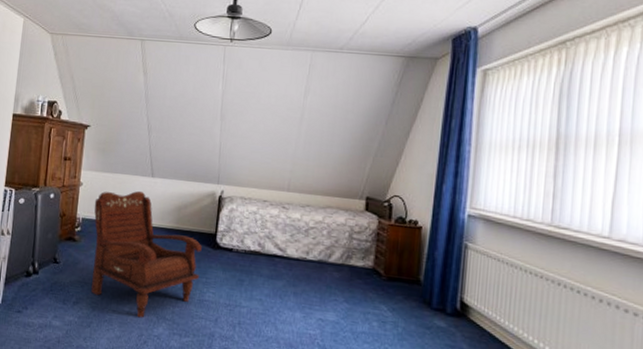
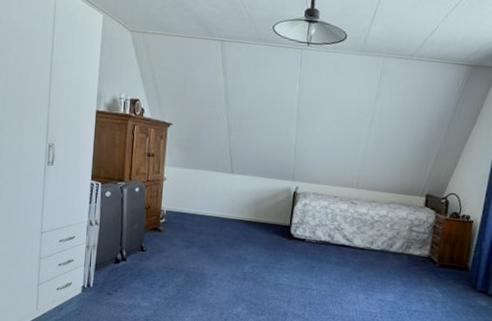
armchair: present [91,190,202,318] -> none [176,186,278,299]

